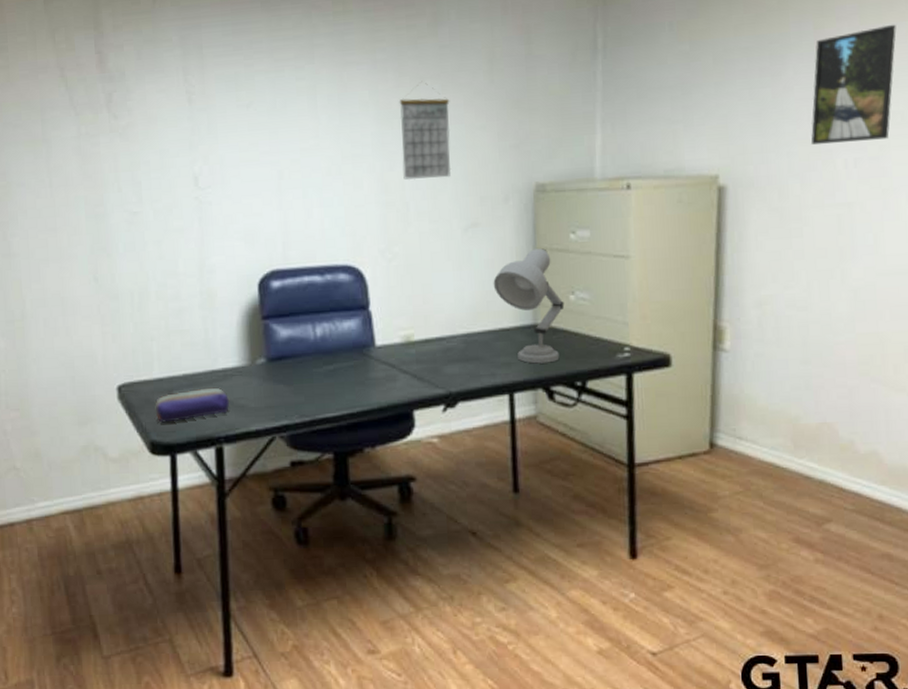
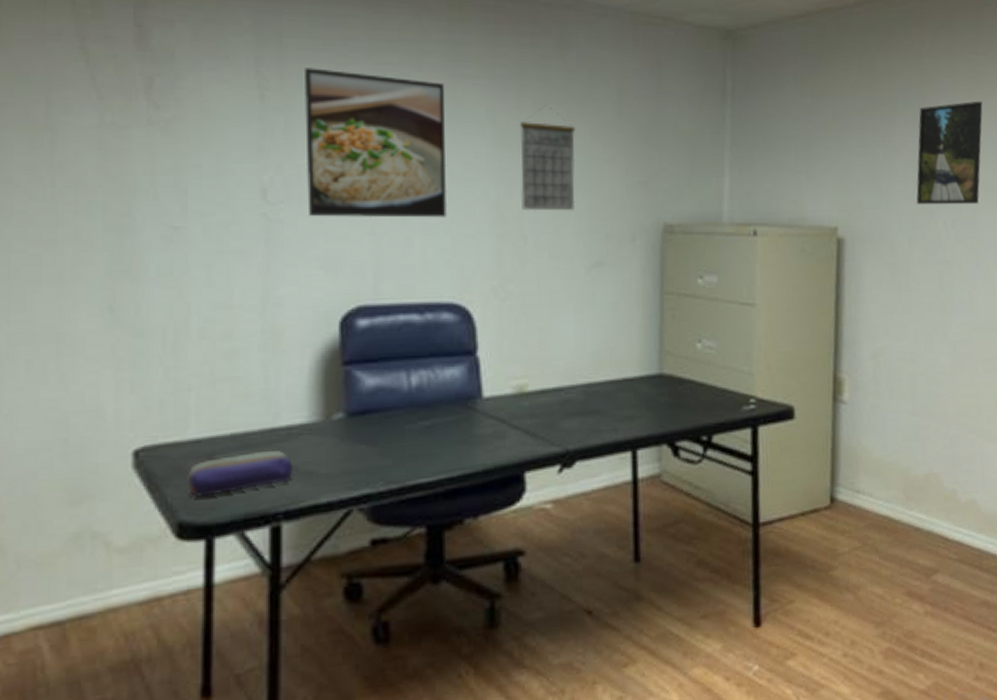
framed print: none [220,71,339,198] -> present [303,68,447,218]
desk lamp: present [493,248,565,364] -> none [617,293,691,417]

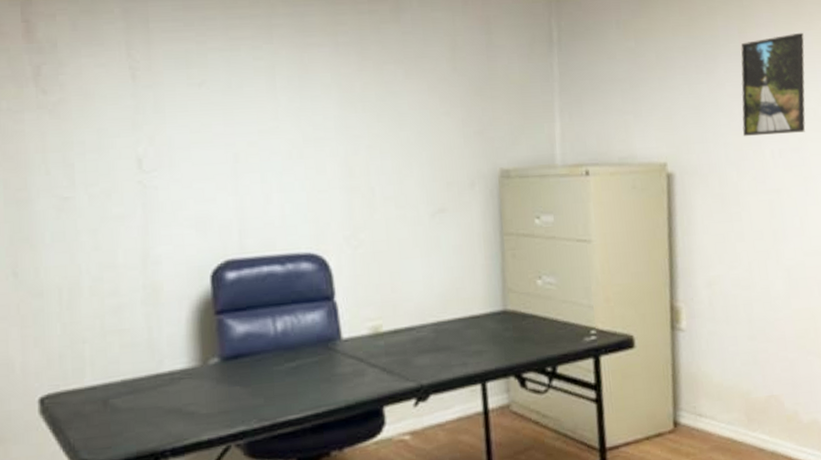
pencil case: present [187,449,294,497] -> none [86,393,178,438]
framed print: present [303,68,447,218] -> none [169,47,301,182]
calendar: present [519,104,576,211] -> none [362,65,417,165]

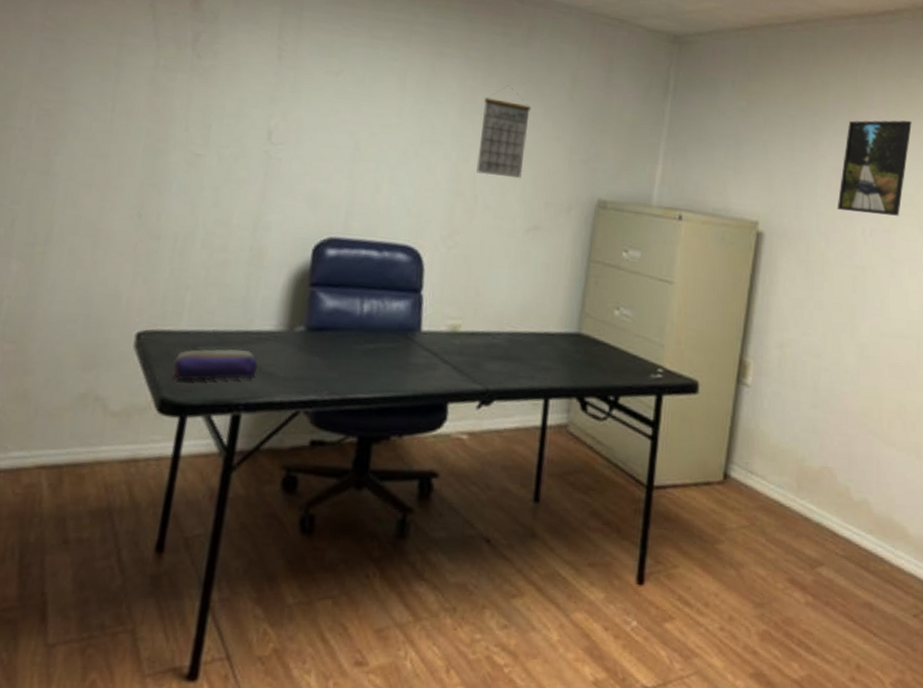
pencil case: none [86,393,178,438] -> present [173,349,259,381]
calendar: none [362,65,417,165] -> present [476,85,532,179]

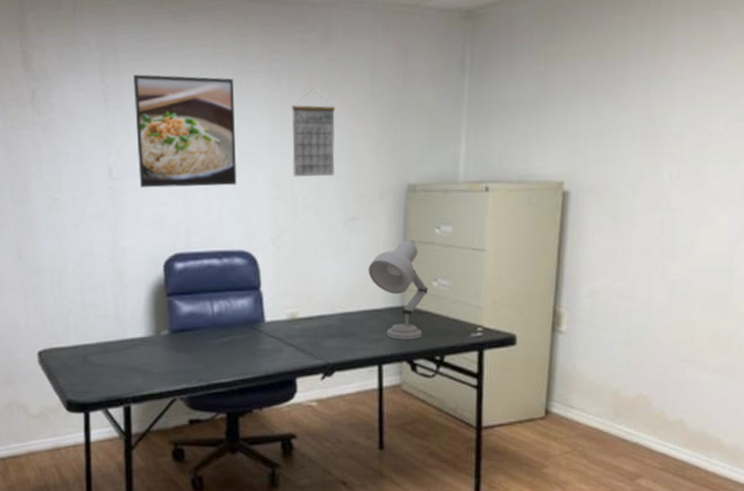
pencil case: present [173,349,259,381] -> none [71,354,137,384]
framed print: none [301,36,427,172] -> present [133,74,237,188]
desk lamp: none [545,260,609,374] -> present [368,241,428,340]
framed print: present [837,120,912,216] -> none [642,55,720,158]

